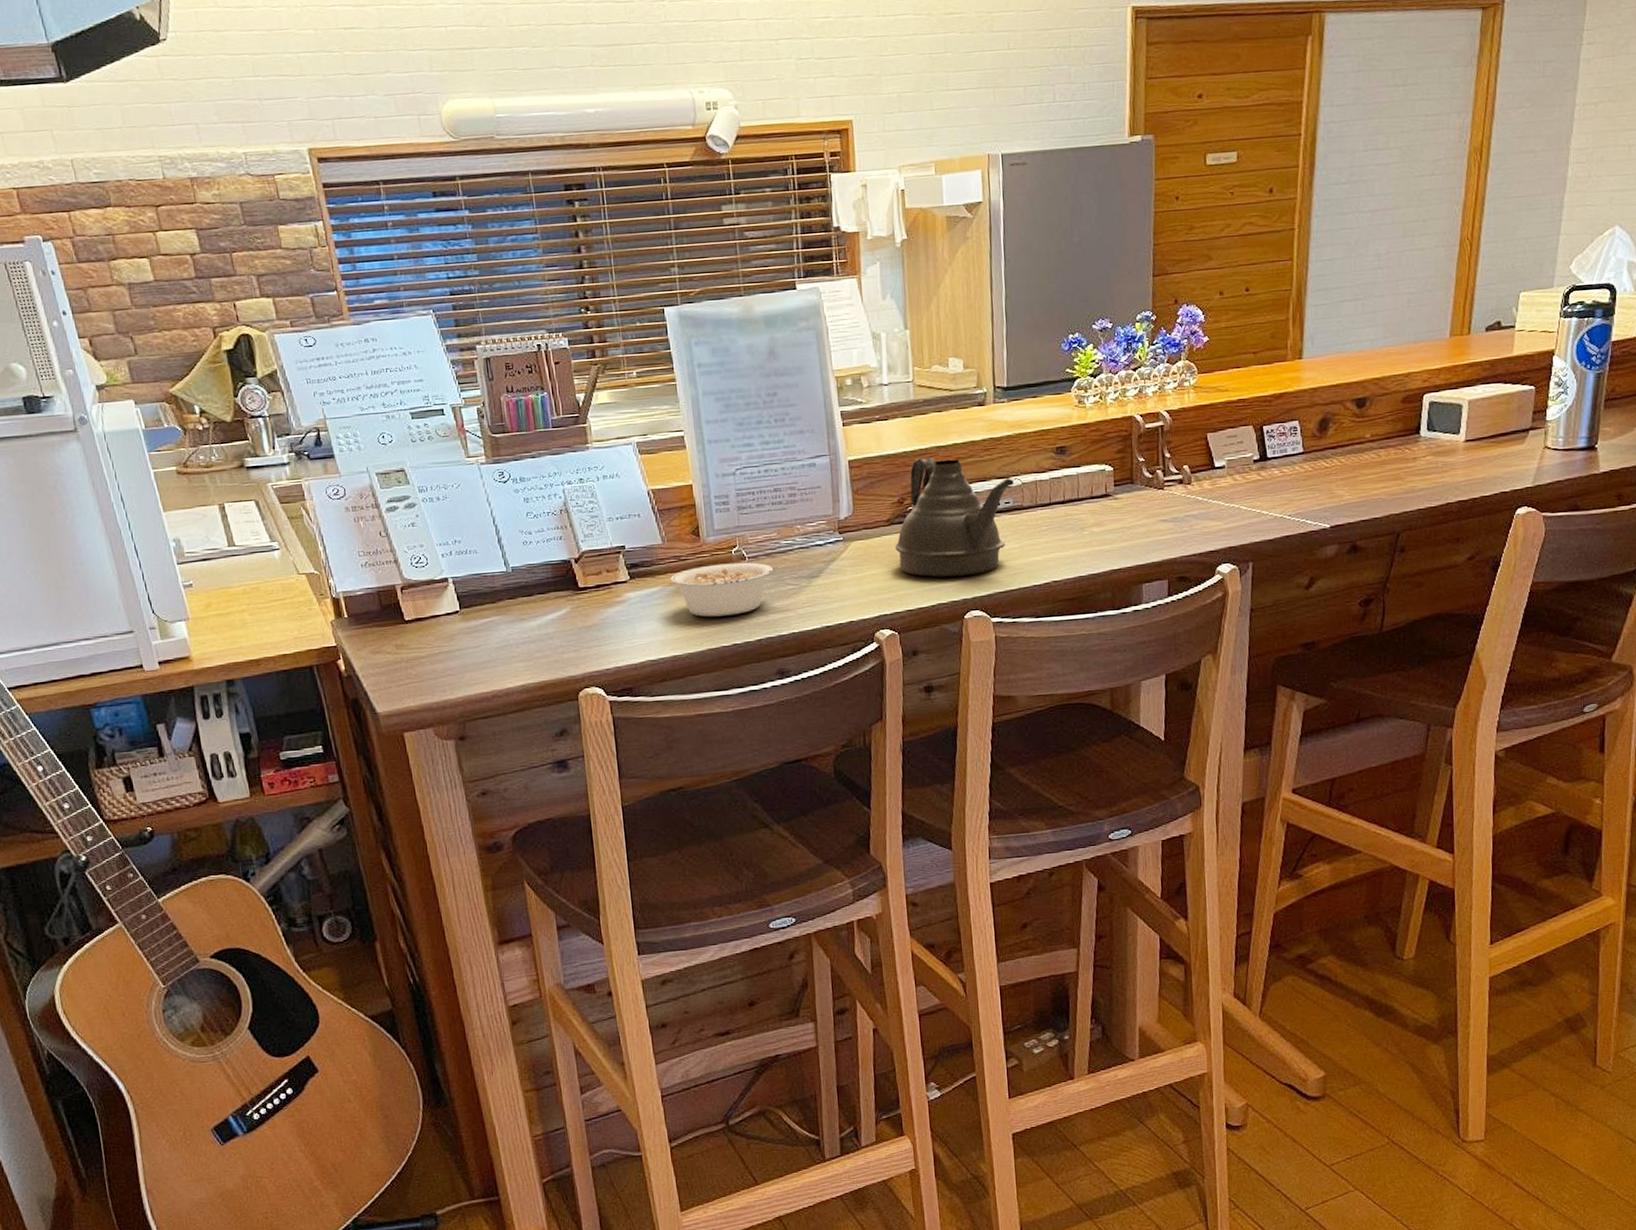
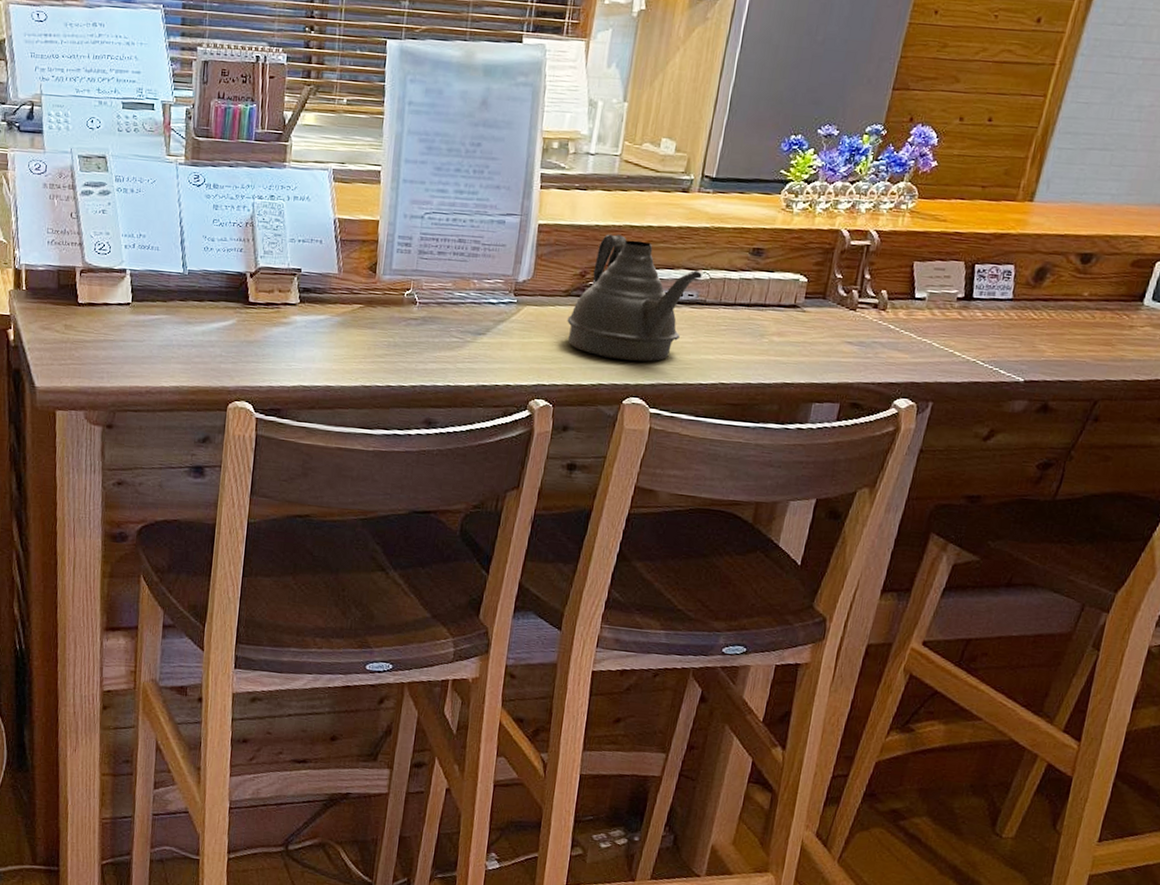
legume: present [670,562,792,617] -> none [338,303,461,357]

